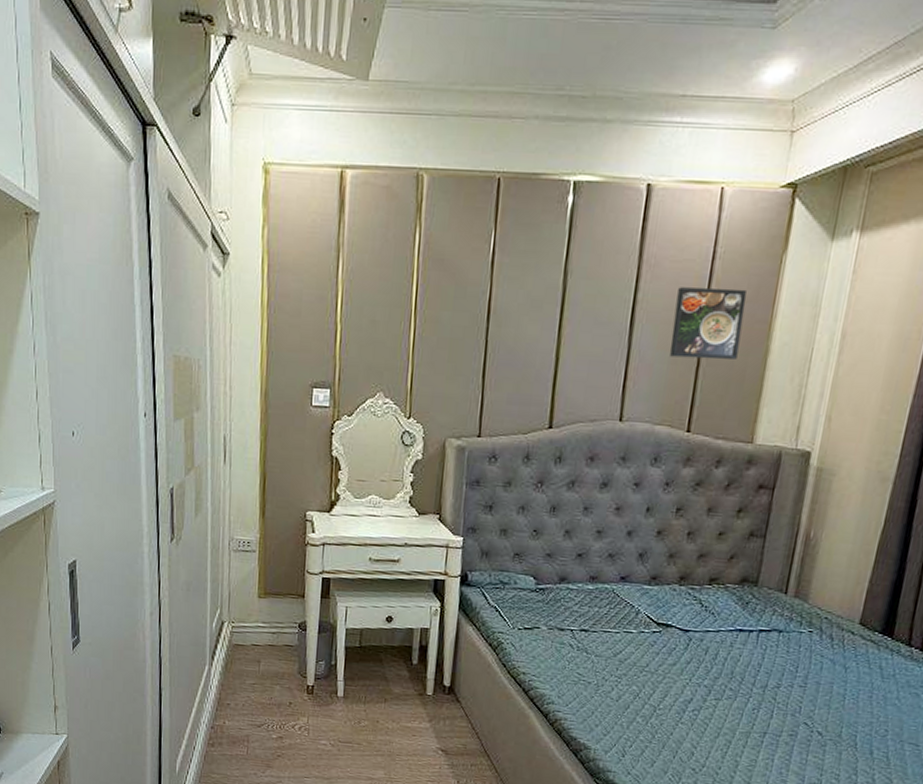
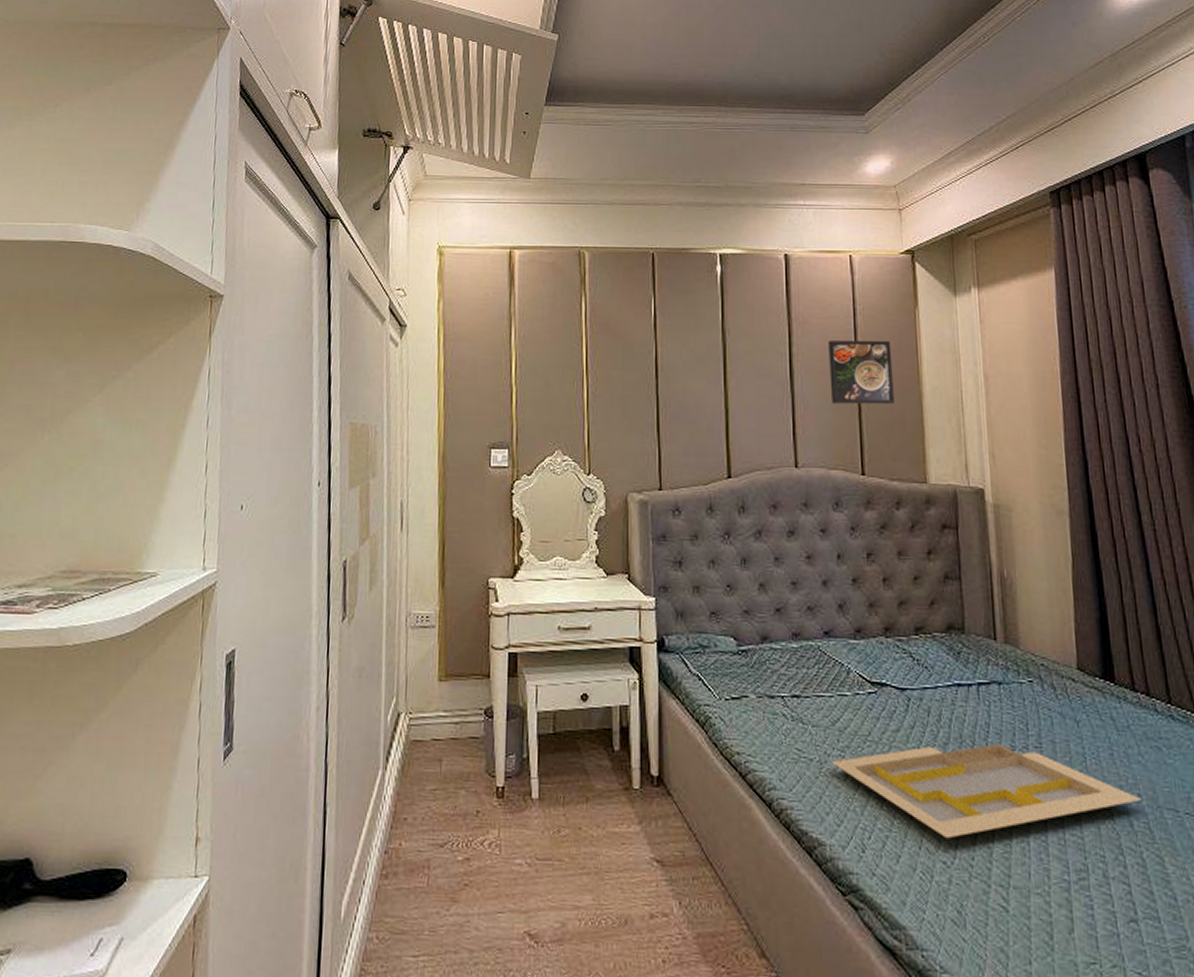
serving tray: none [608,679,887,752] -> present [832,743,1141,839]

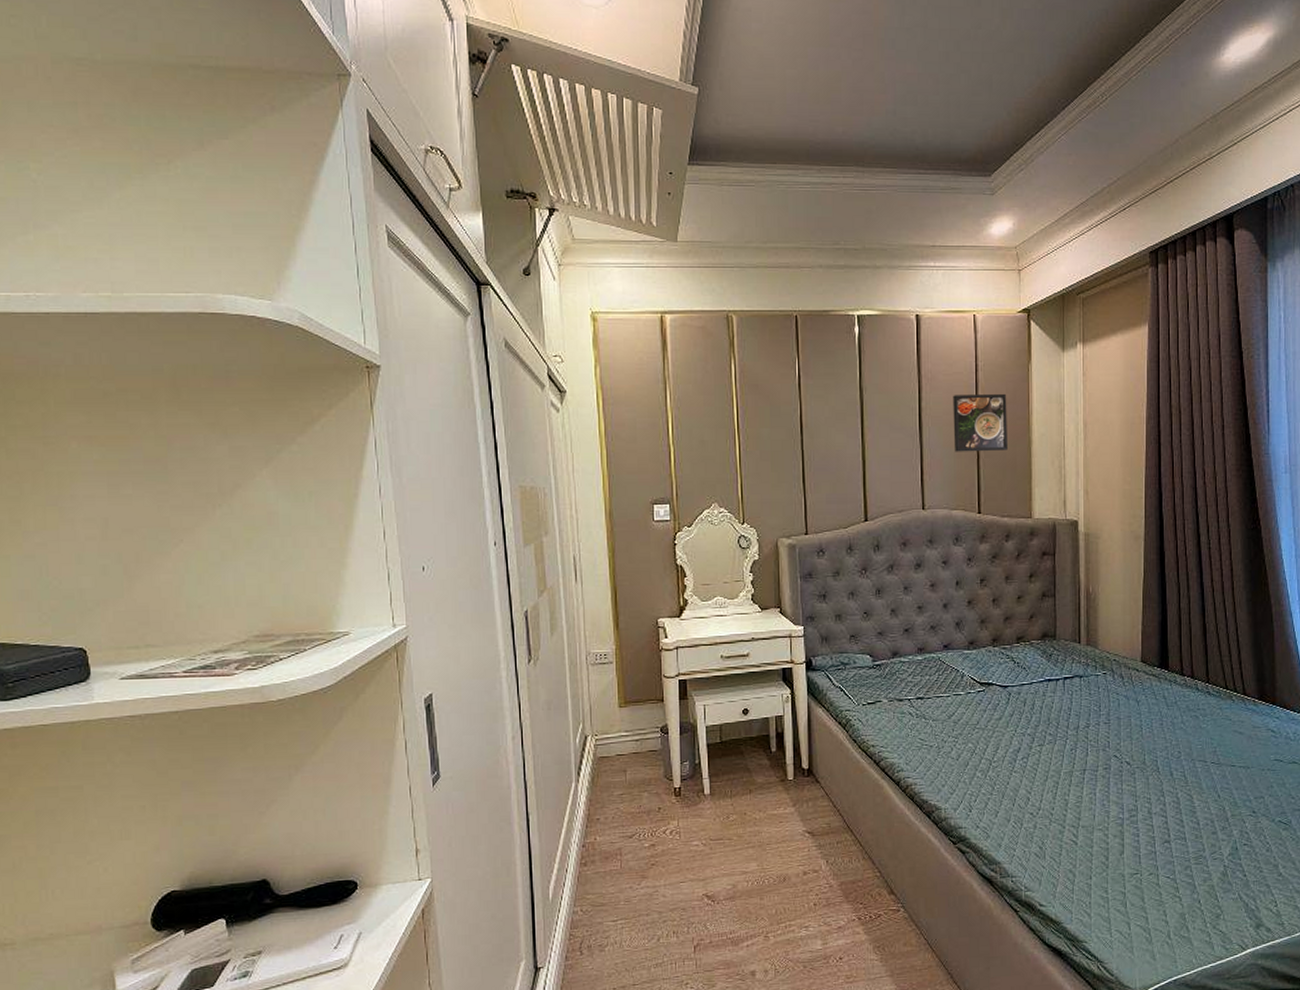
serving tray: present [832,743,1141,839] -> none [947,722,1180,796]

